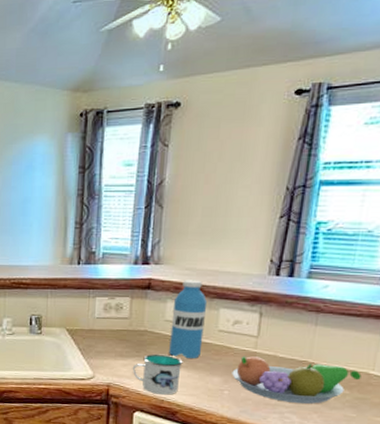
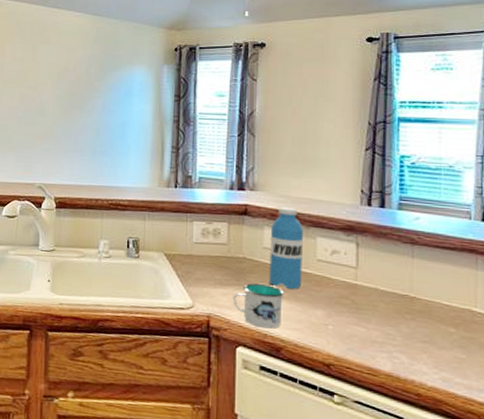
fruit bowl: present [232,356,362,404] -> none [335,288,465,343]

